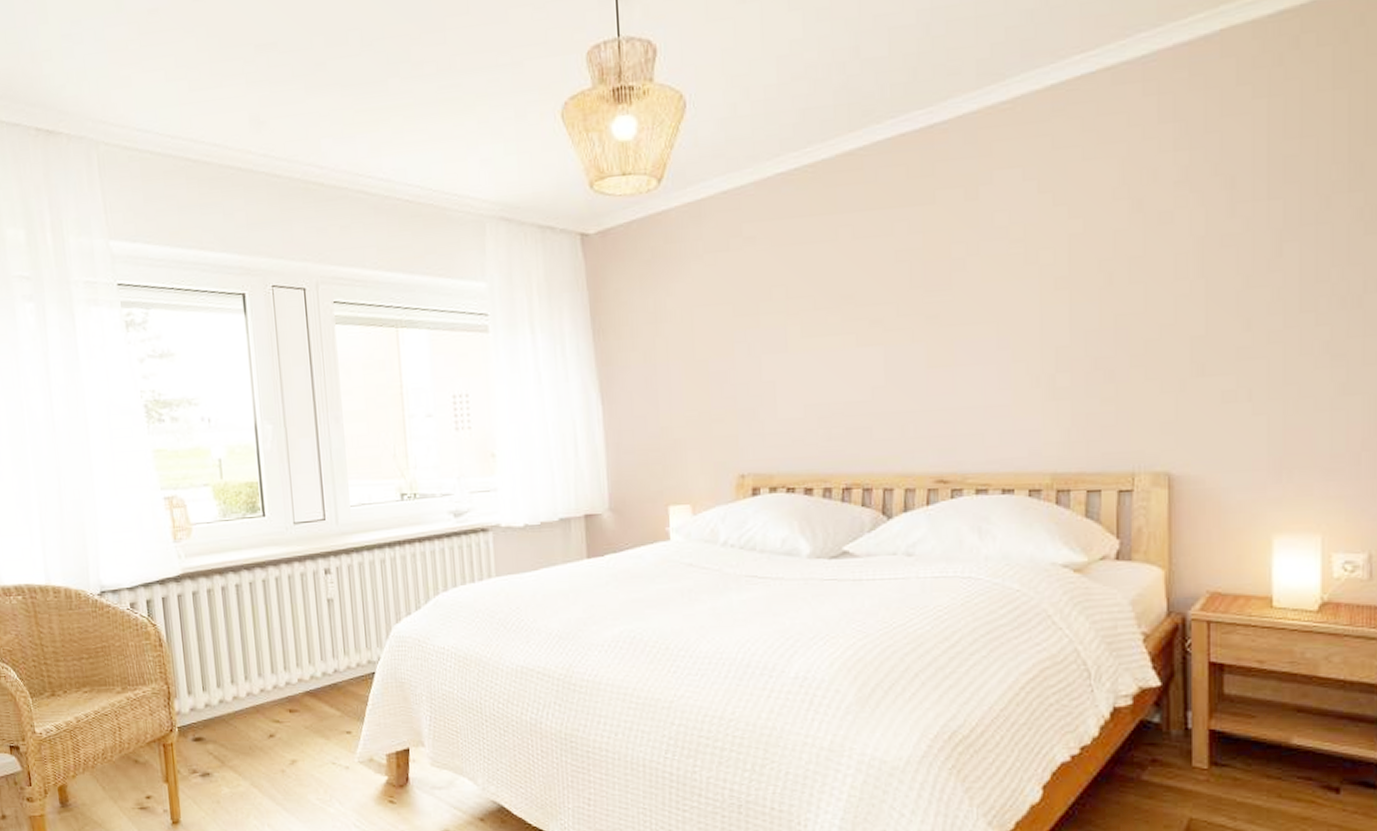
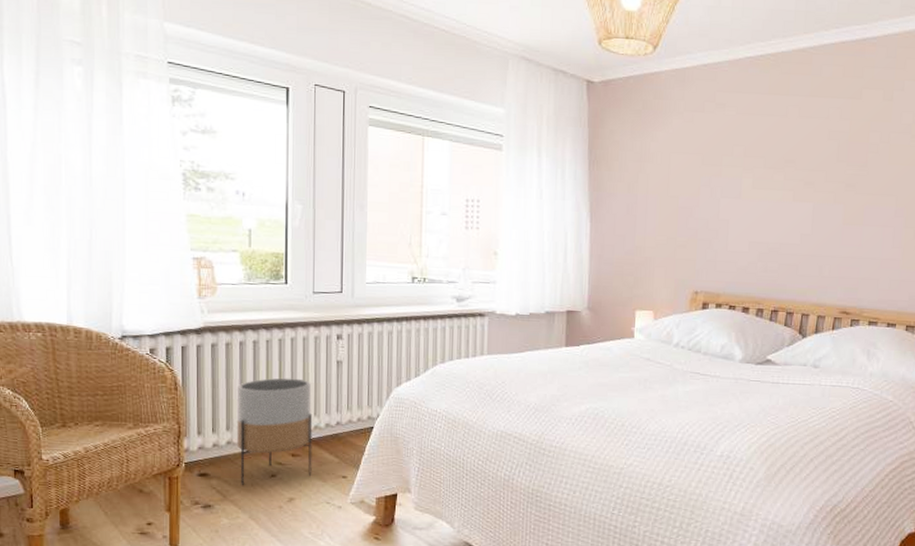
planter: none [223,623,313,748] -> present [236,377,313,485]

